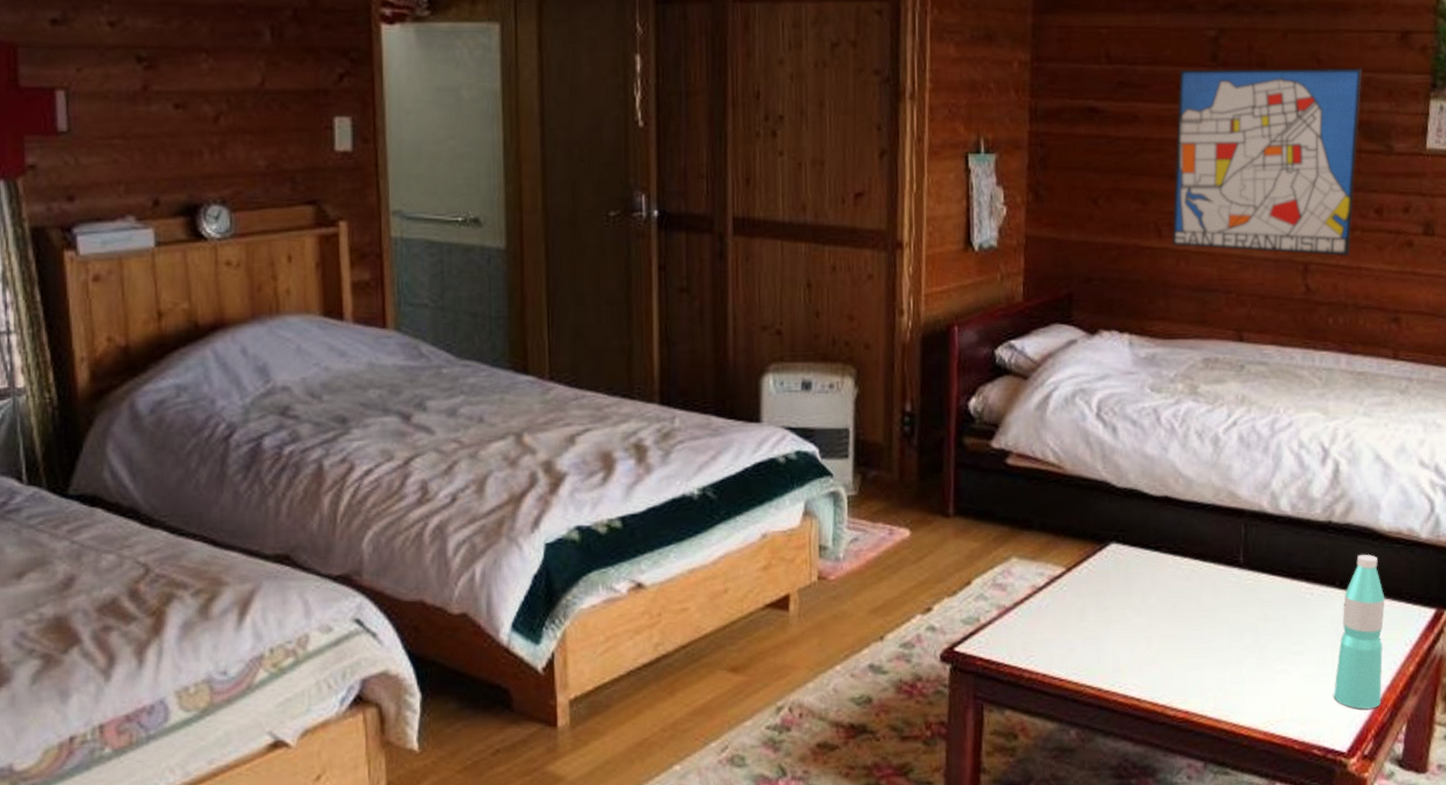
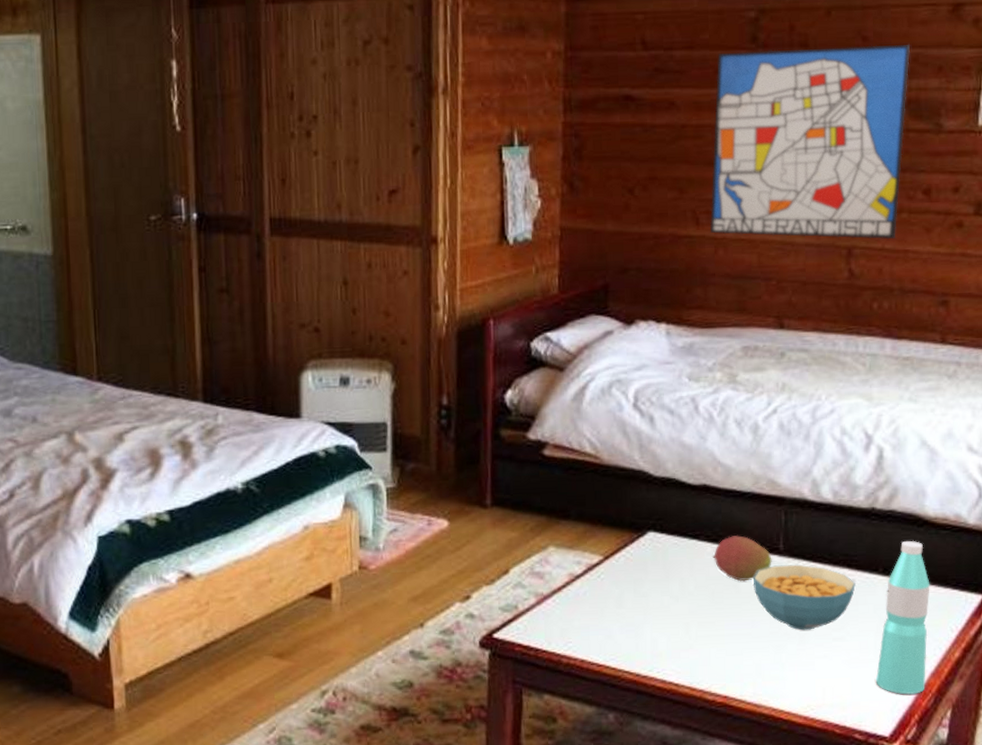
fruit: none [1174,548,1232,595] -> present [712,535,772,582]
cereal bowl: none [1214,577,1313,644] -> present [753,564,856,630]

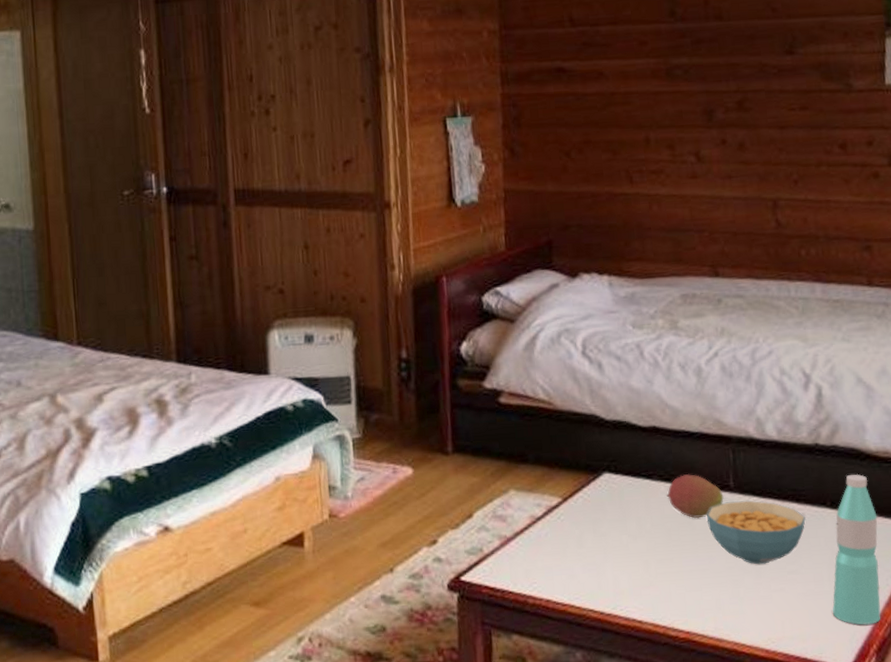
wall art: present [709,45,910,240] -> none [639,14,818,191]

